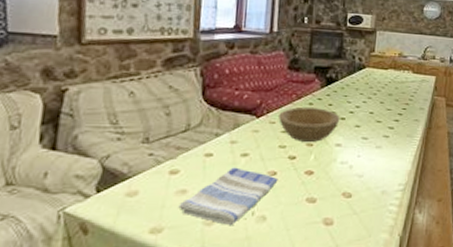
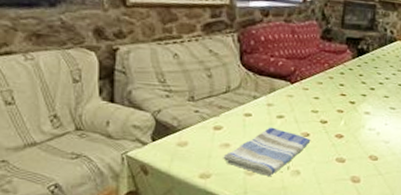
bowl: present [278,107,340,142] -> none [311,76,370,109]

